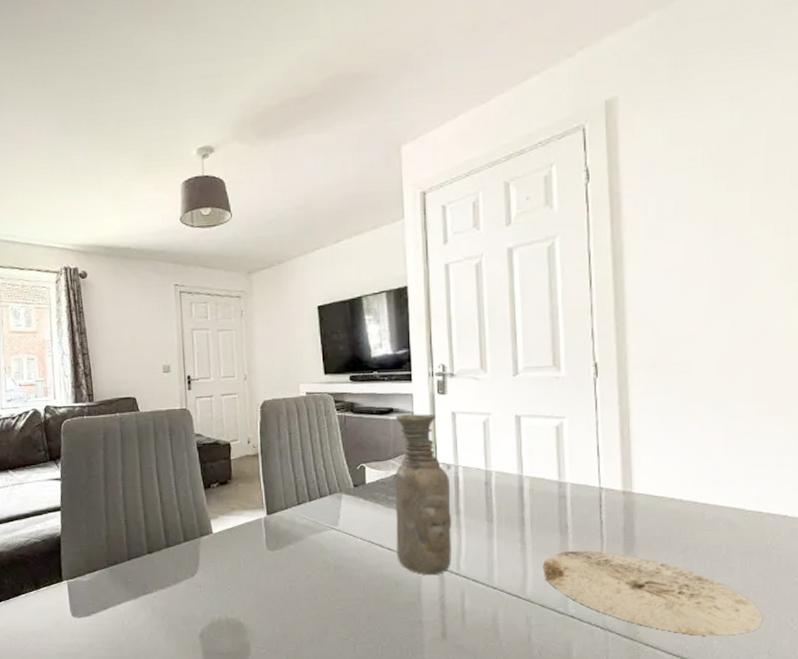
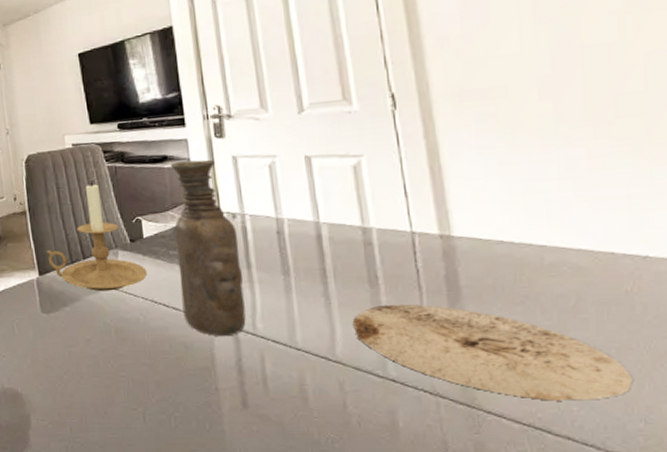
candle holder: none [275,428,367,532] -> present [47,180,148,292]

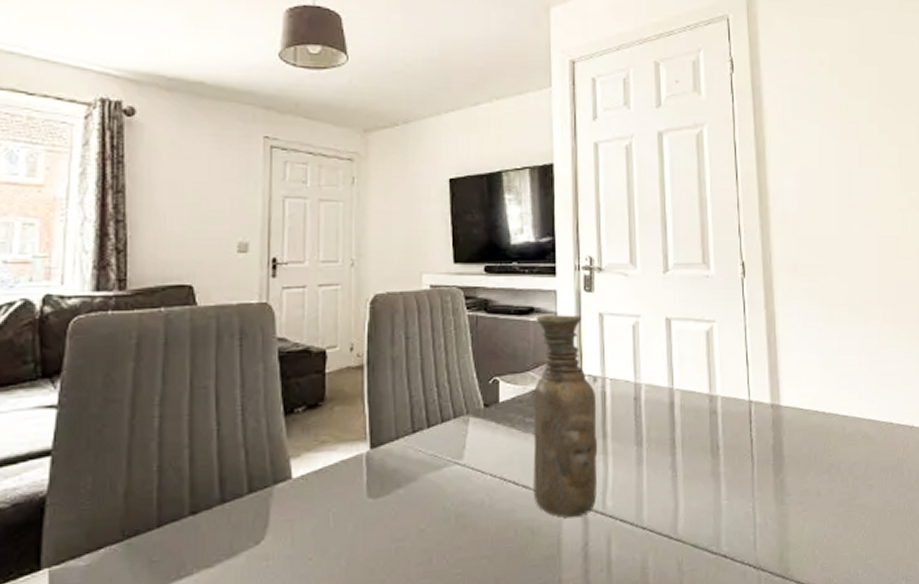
candle holder: present [47,180,148,292] -> none [384,331,499,468]
plate: present [352,304,633,401] -> none [694,475,900,566]

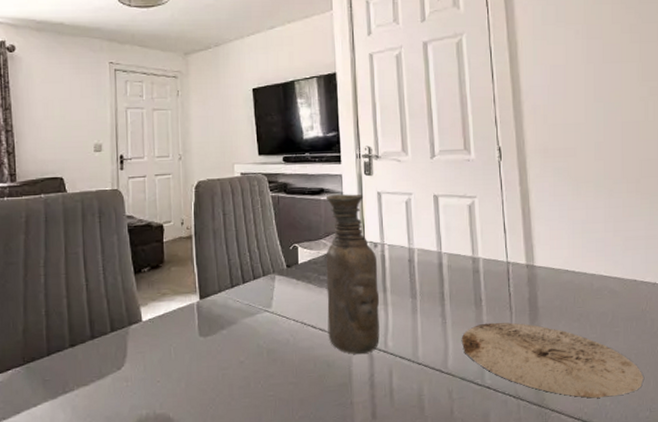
plate: none [694,475,900,566] -> present [461,322,644,398]

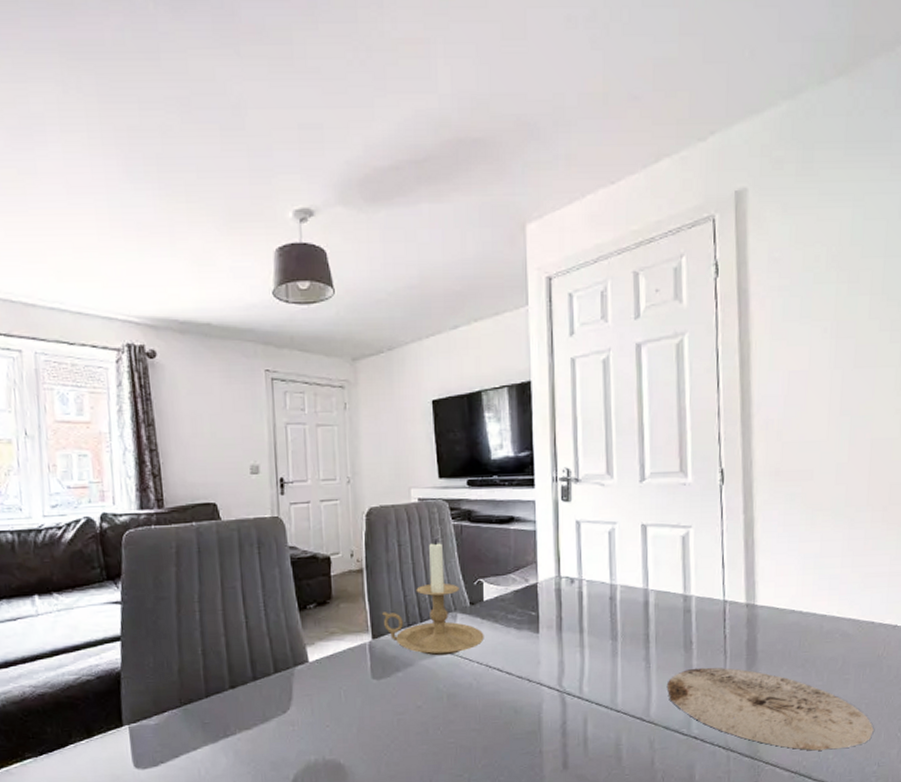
candle holder: none [209,208,300,315] -> present [382,539,484,656]
vase: present [326,194,380,355] -> none [515,523,575,701]

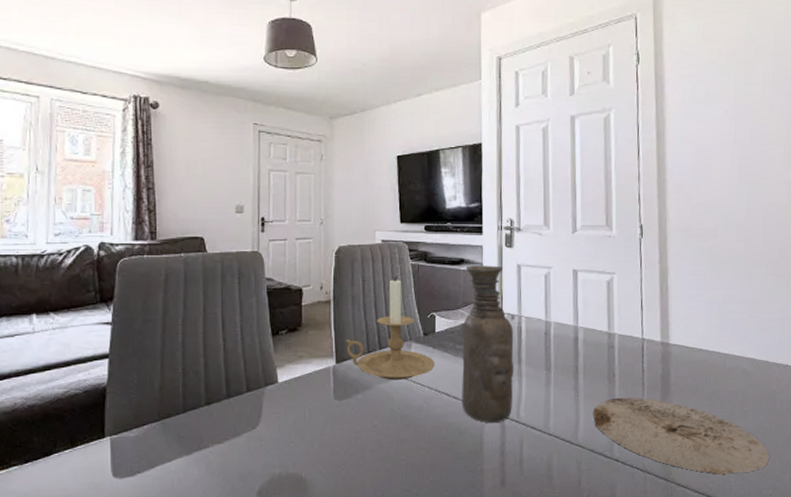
vase: none [515,523,575,701] -> present [461,265,514,424]

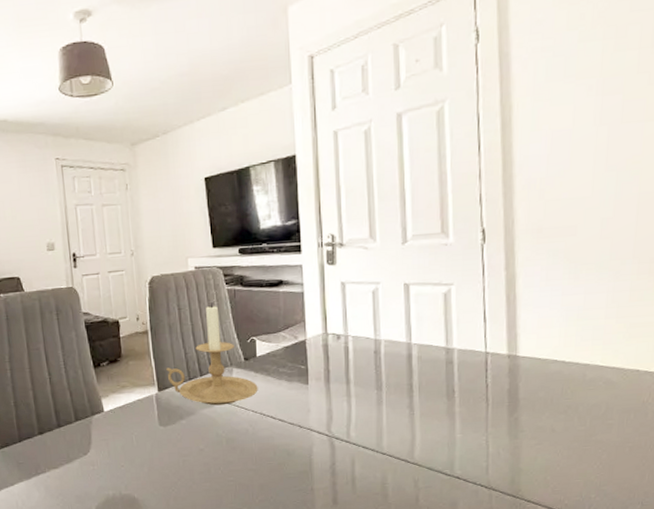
vase: present [461,265,514,424] -> none [285,285,342,444]
plate: present [592,397,770,474] -> none [430,414,638,491]

